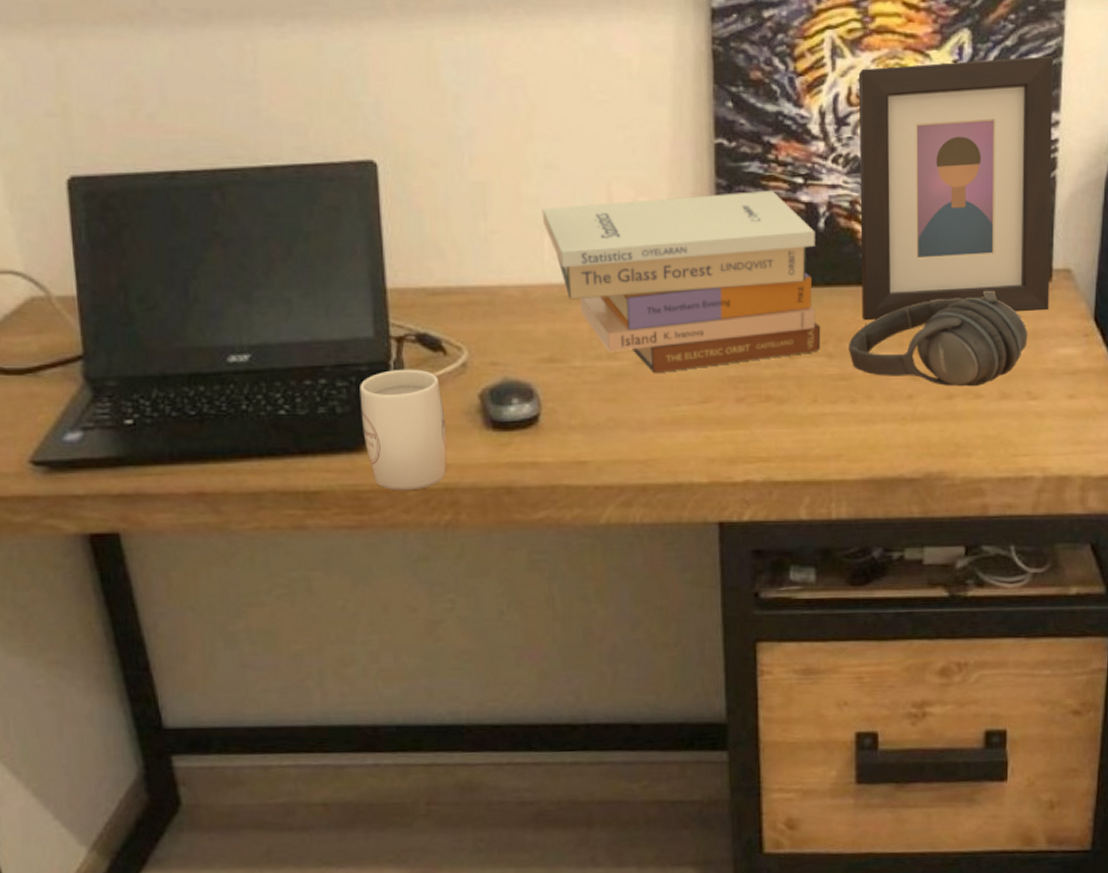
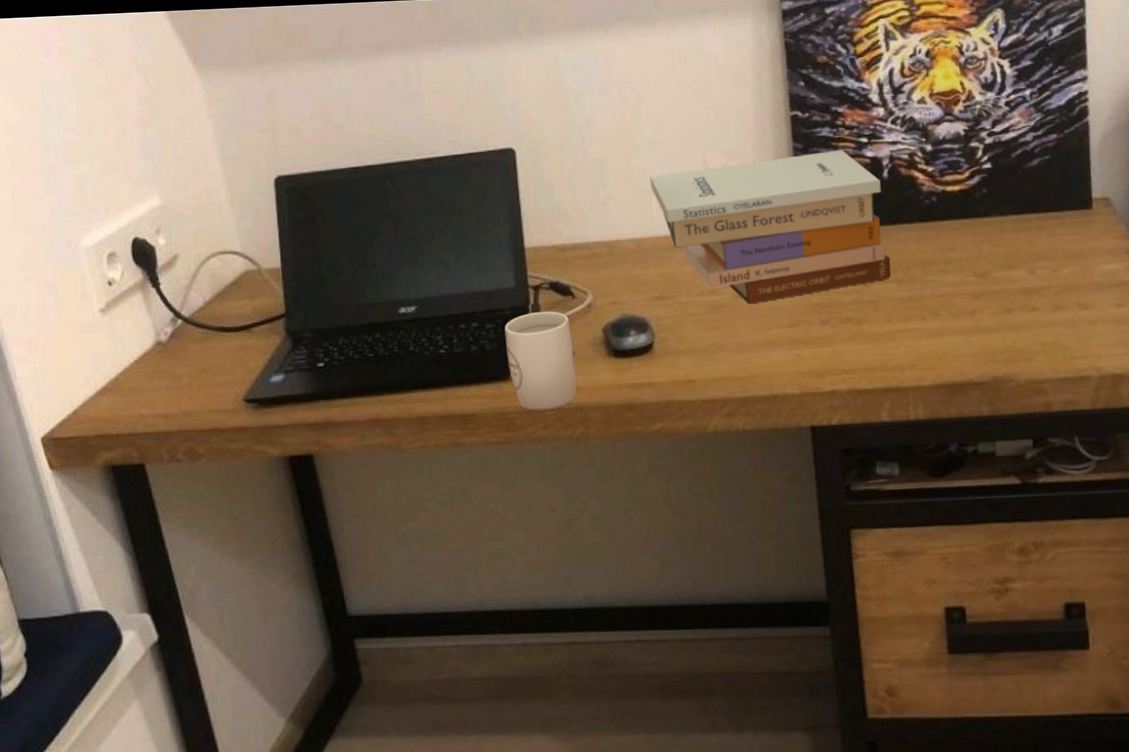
headphones: present [849,290,1028,387] -> none [916,219,1075,302]
picture frame: present [858,55,1054,321] -> none [909,24,1092,251]

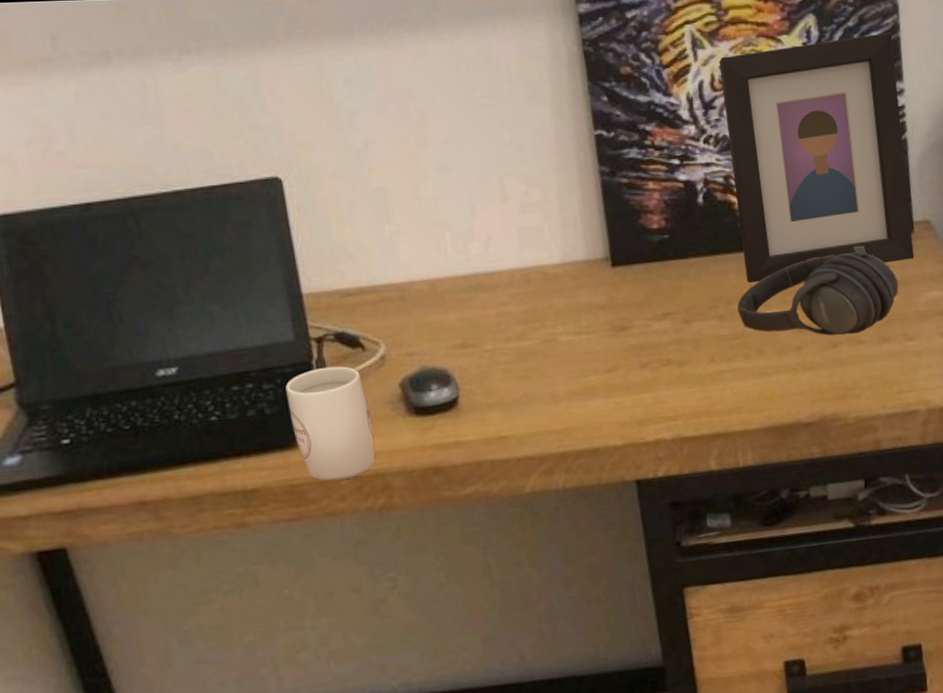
books: present [649,150,891,304] -> none [441,173,712,349]
picture frame: none [909,24,1092,251] -> present [718,32,915,283]
headphones: none [916,219,1075,302] -> present [737,245,899,336]

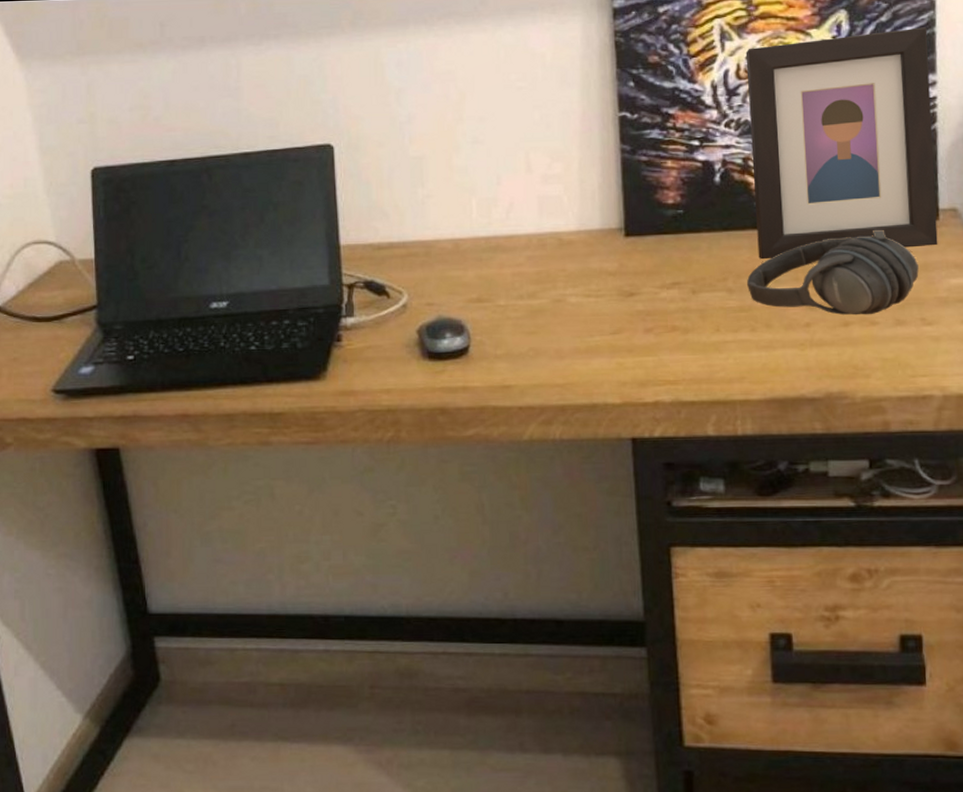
mug: present [285,366,377,482] -> none [317,310,390,412]

